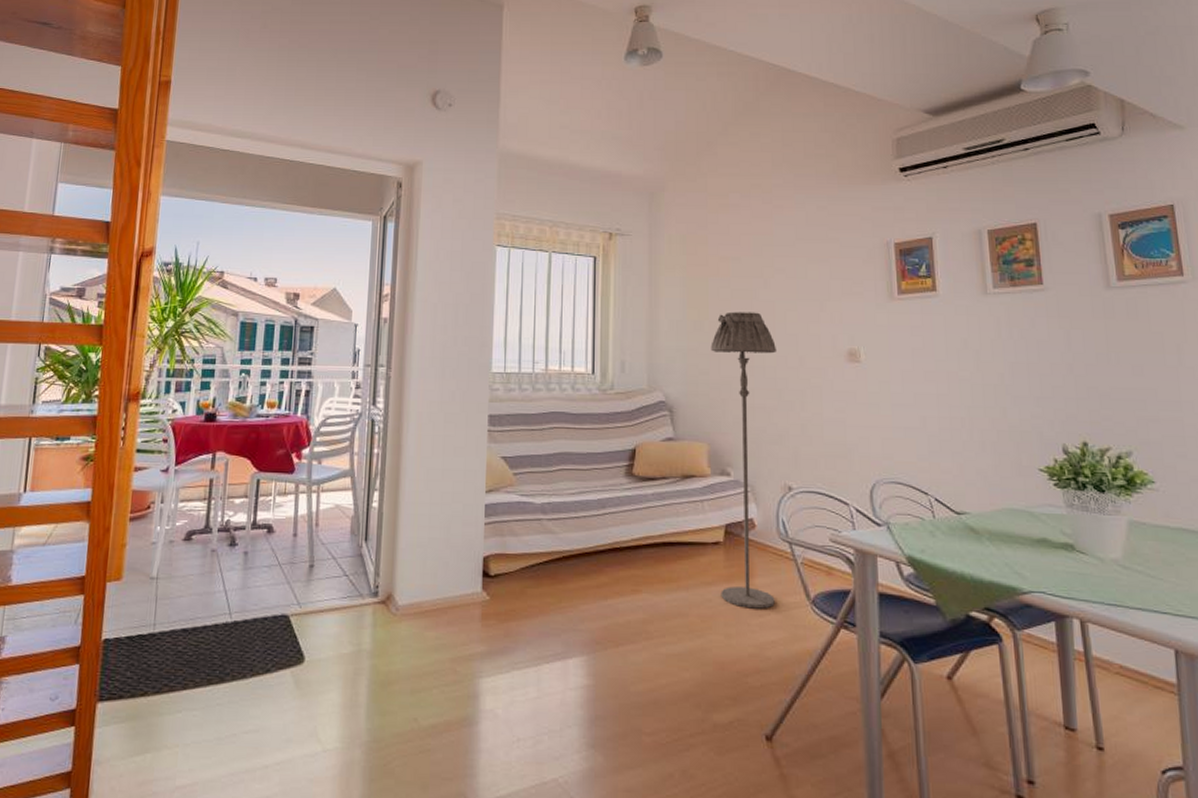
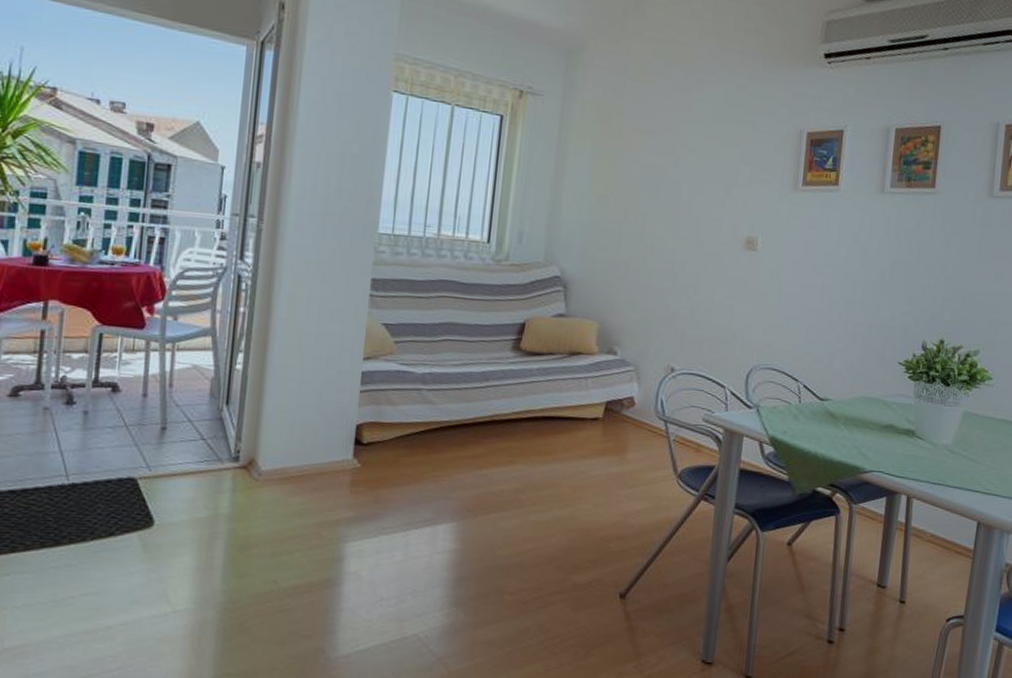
floor lamp: present [710,311,777,609] -> none [594,188,679,482]

